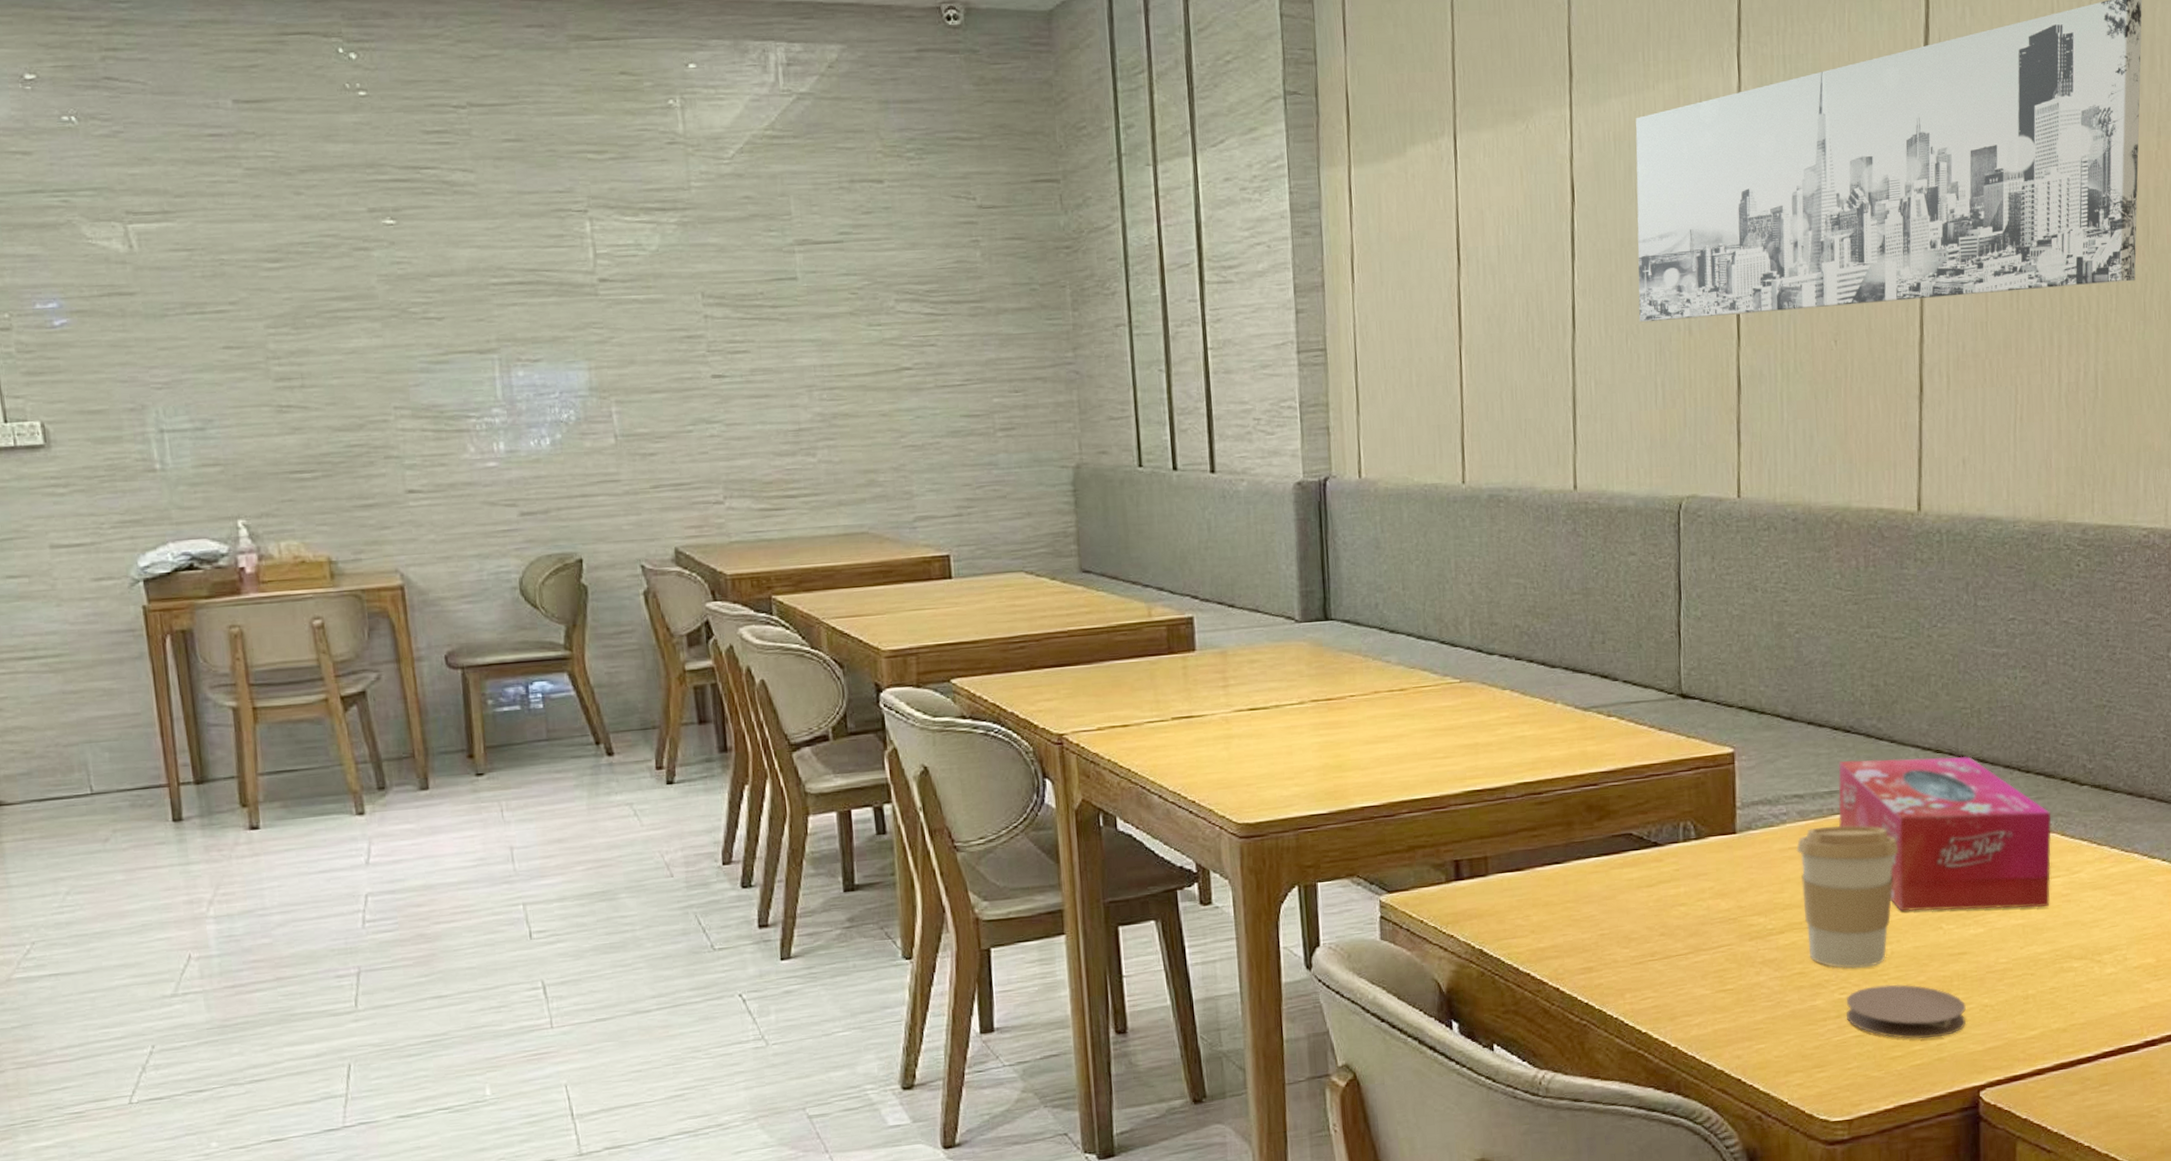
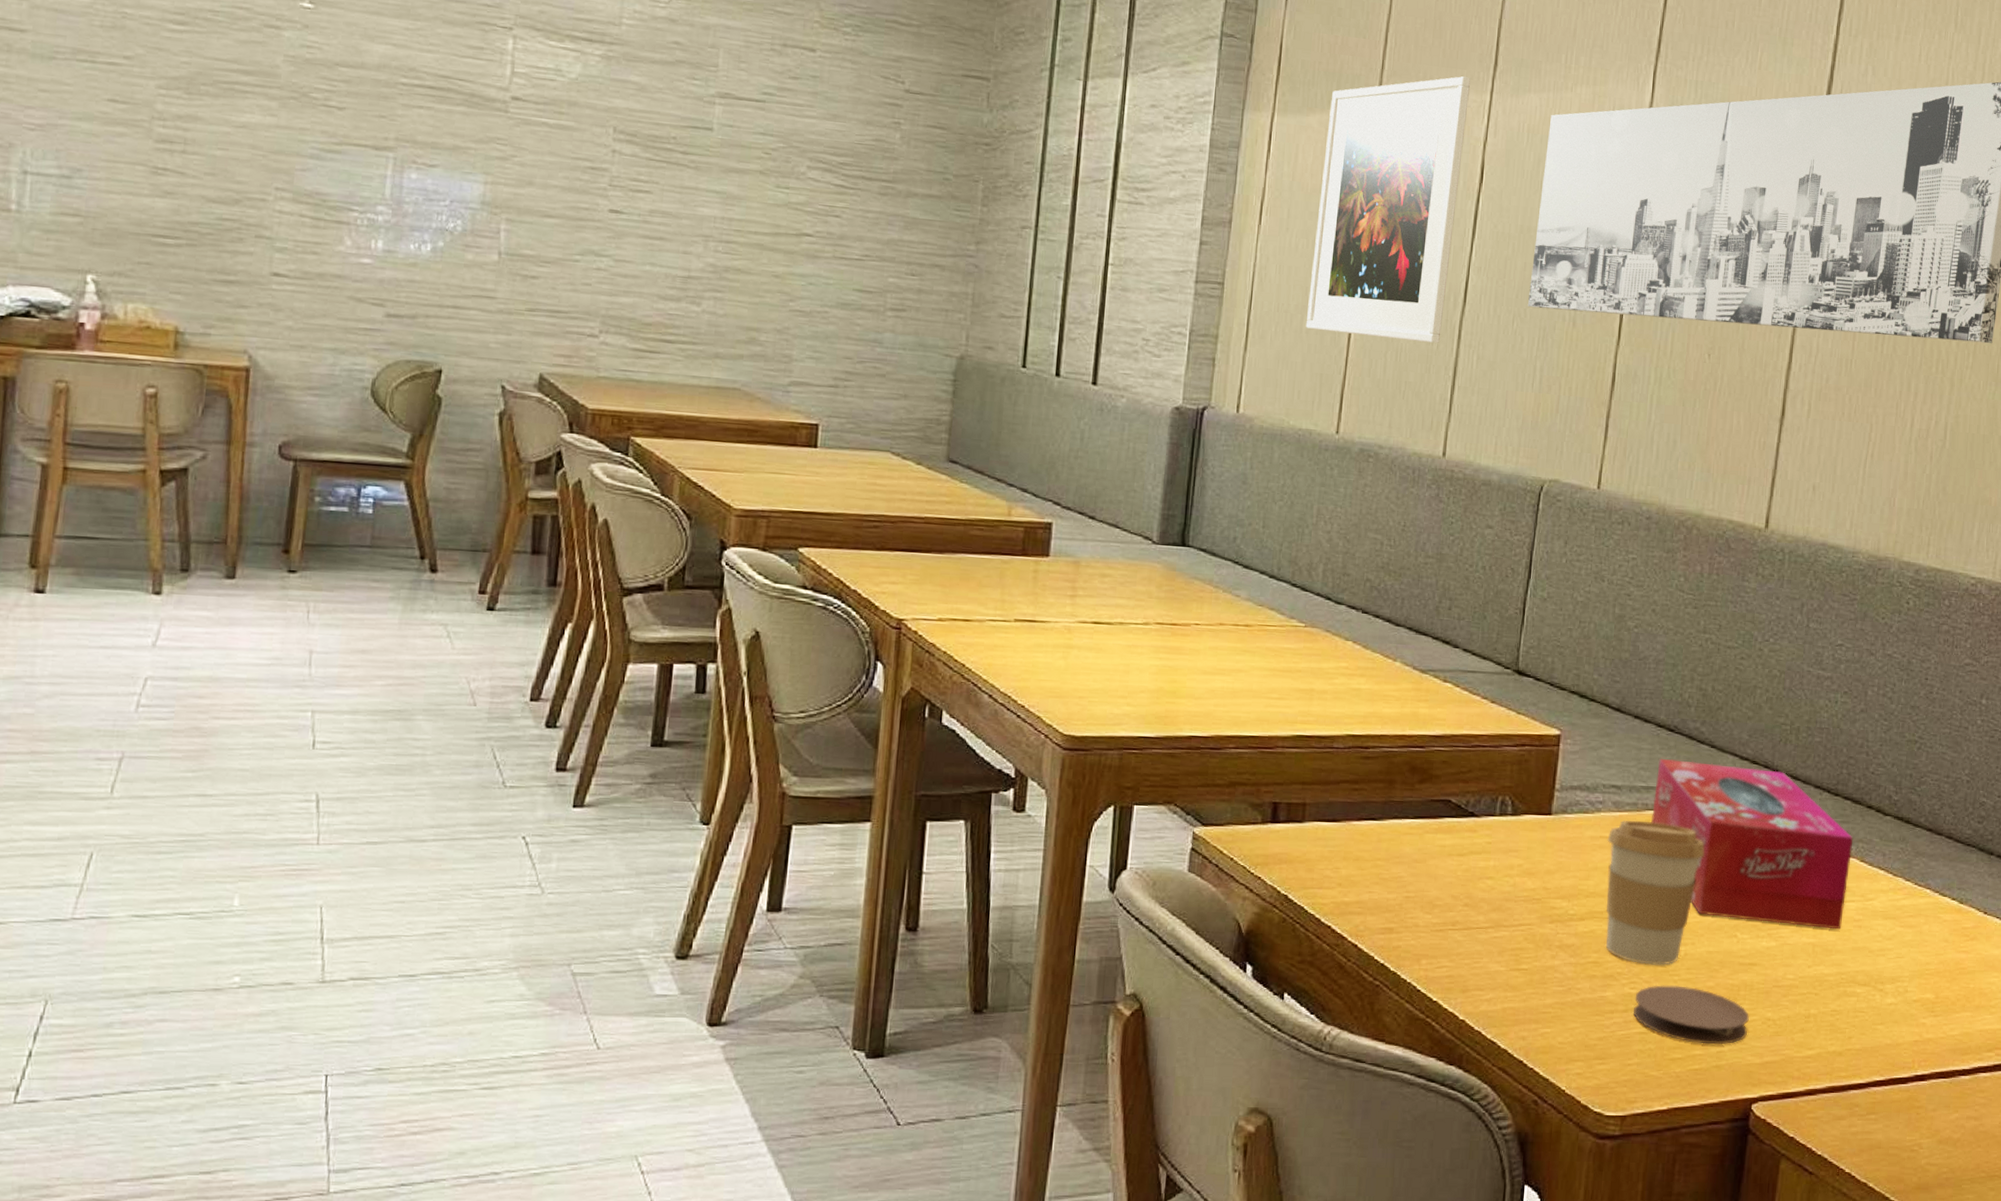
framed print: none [1406,93,1554,382] -> present [1305,76,1471,344]

